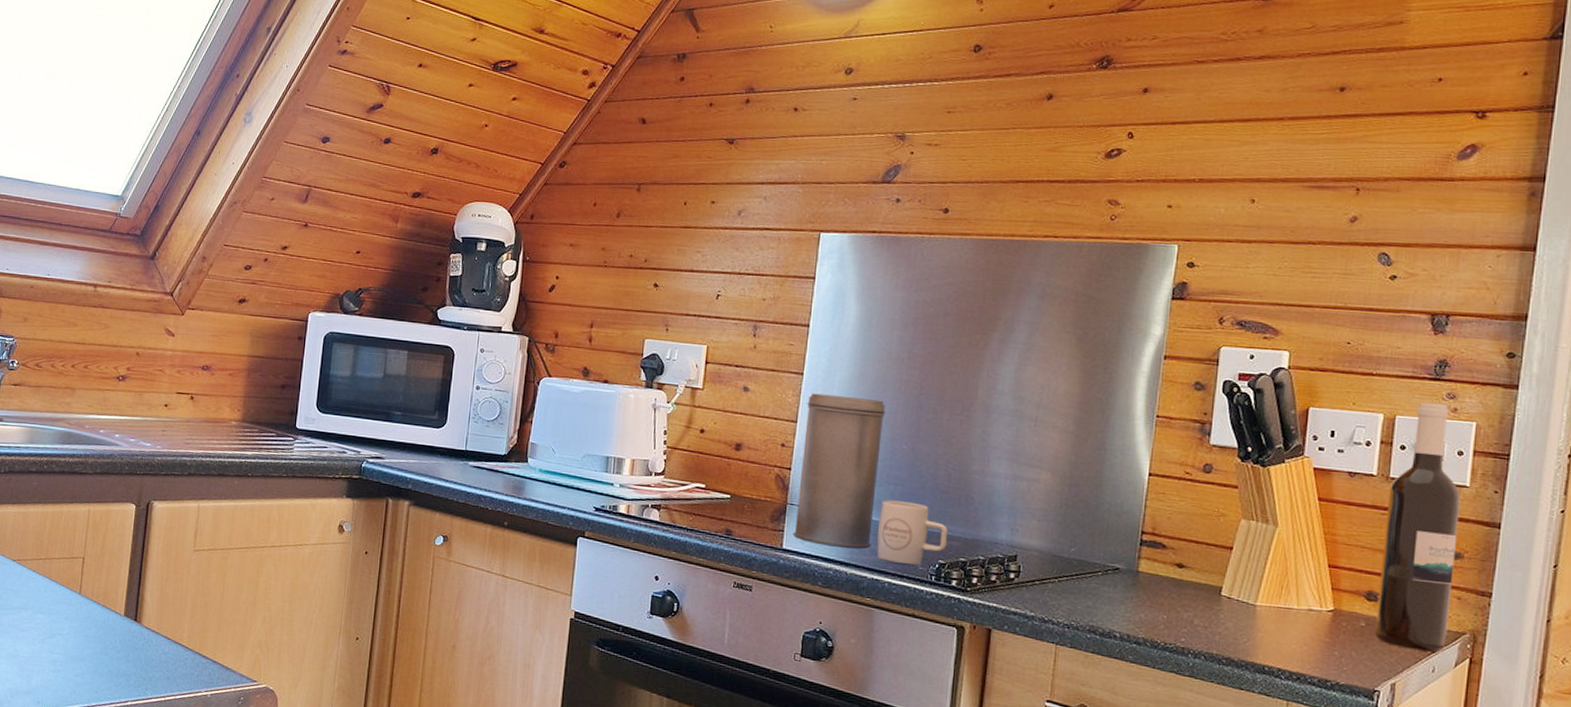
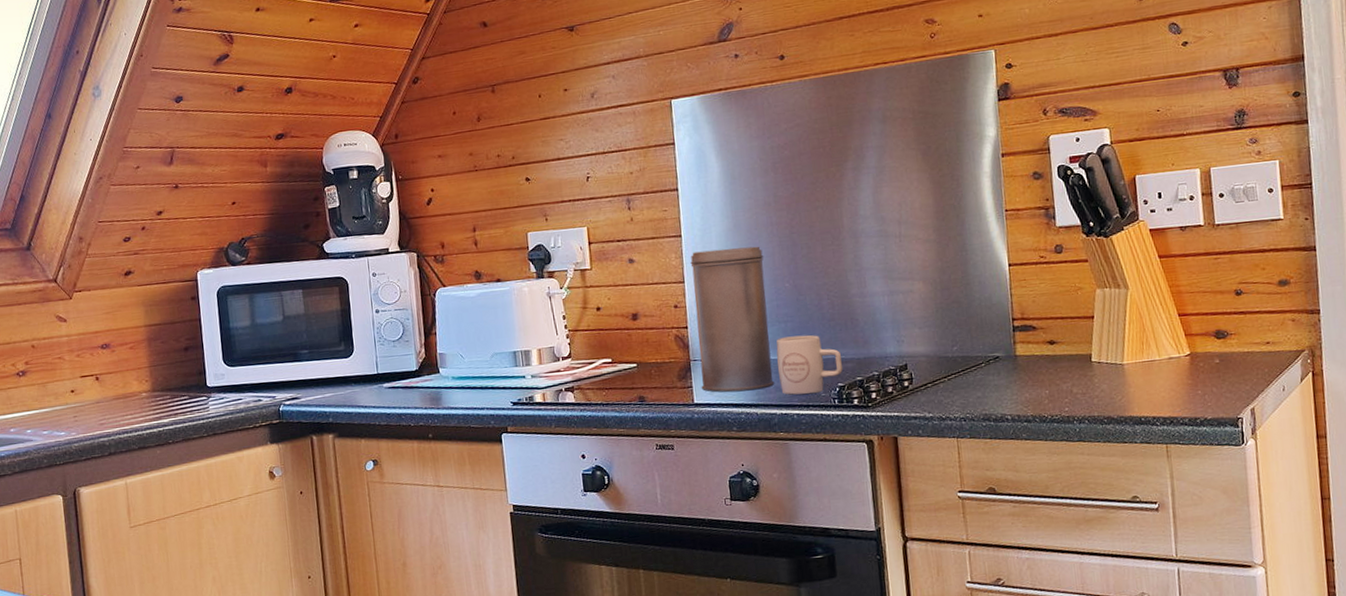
wine bottle: present [1375,402,1461,653] -> none [1216,149,1290,375]

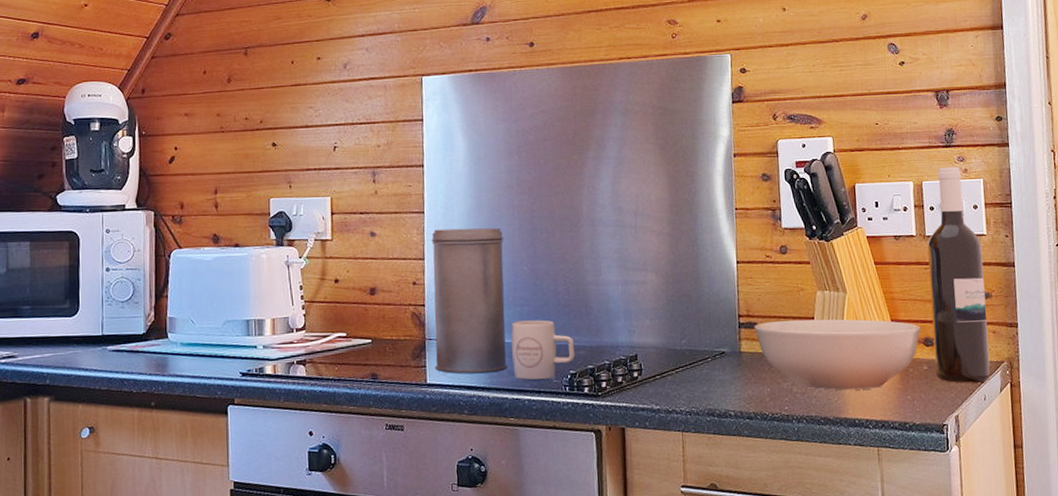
bowl: none [1029,315,1212,389] -> present [753,319,921,391]
wine bottle: none [1216,149,1290,375] -> present [927,166,991,383]

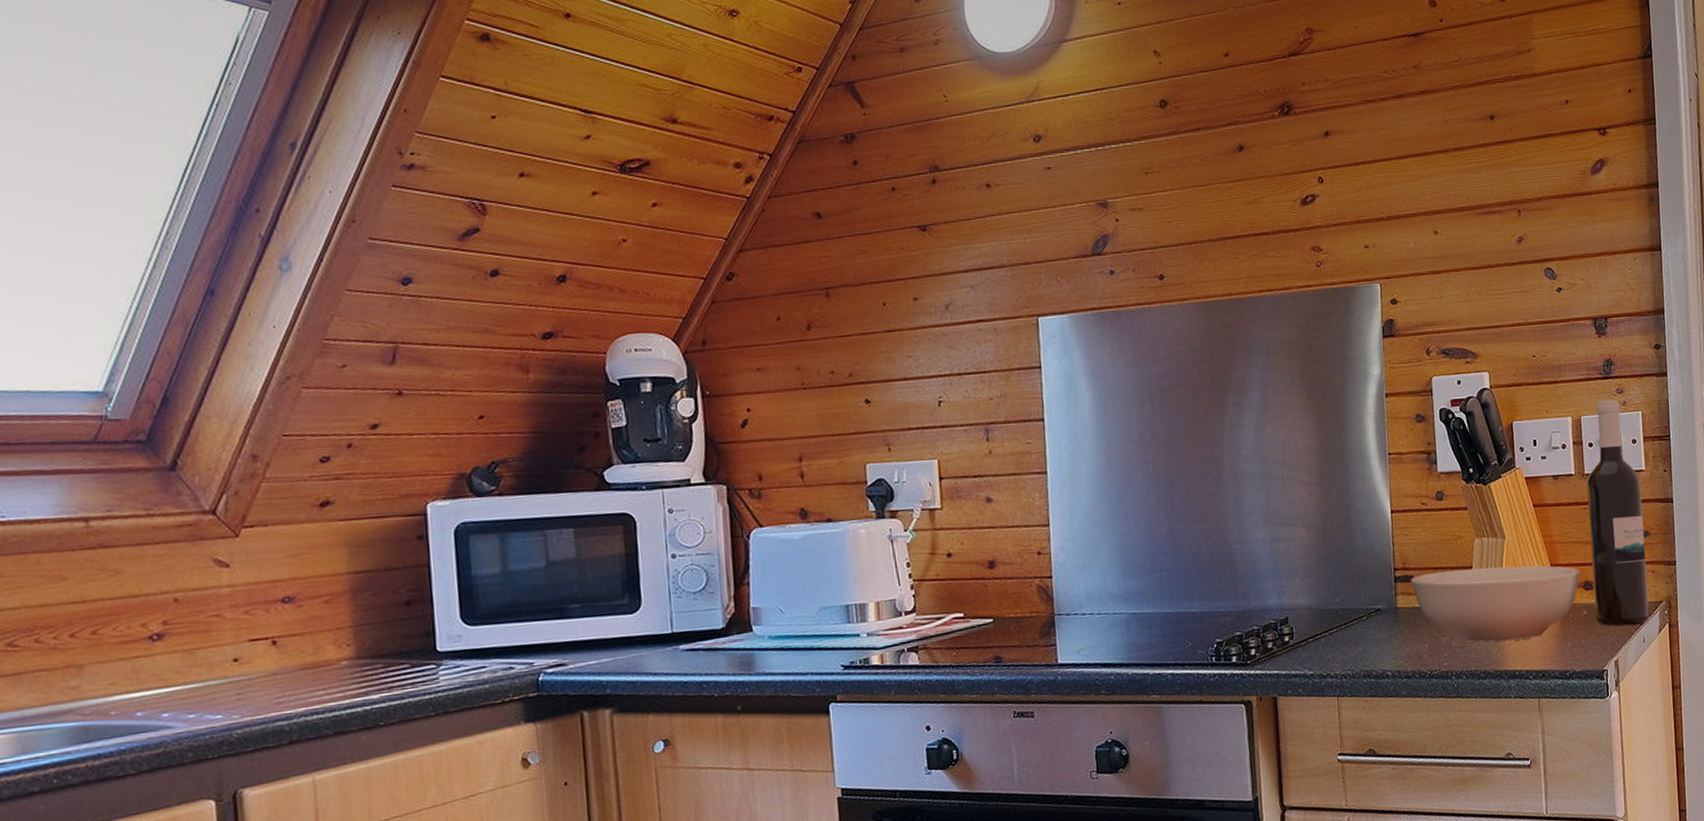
canister: present [431,227,508,375] -> none [1056,486,1148,652]
mug: present [511,320,576,381] -> none [1150,585,1222,654]

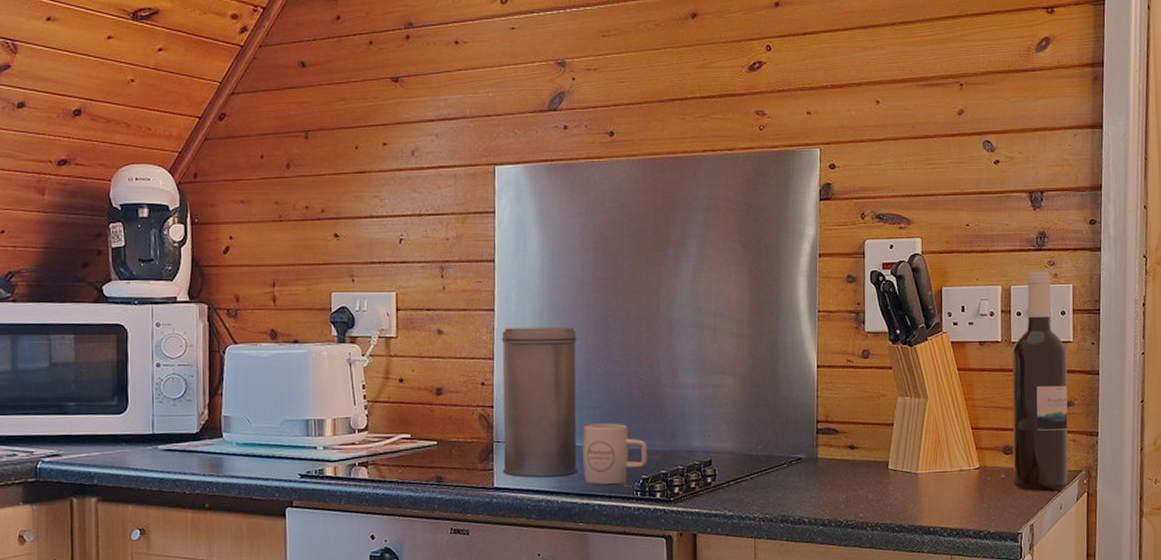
canister: none [1056,486,1148,652] -> present [501,326,579,478]
mug: none [1150,585,1222,654] -> present [582,423,648,486]
bowl: present [1410,565,1581,642] -> none [832,425,1001,498]

